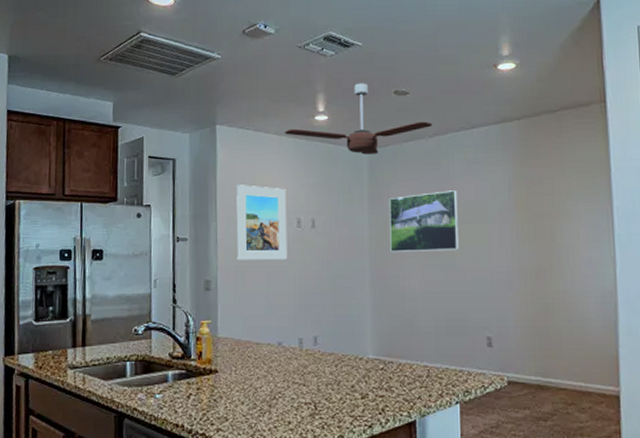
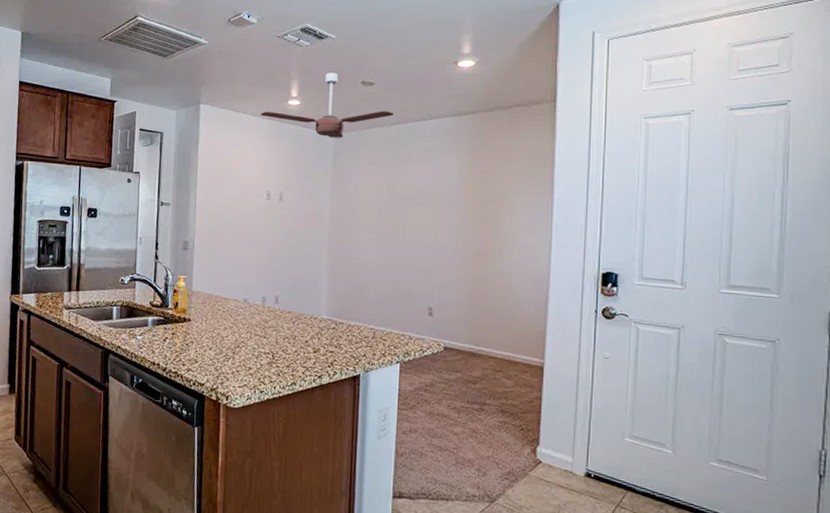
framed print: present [236,185,287,260] -> none [212,159,259,227]
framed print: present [389,190,459,253] -> none [348,175,412,229]

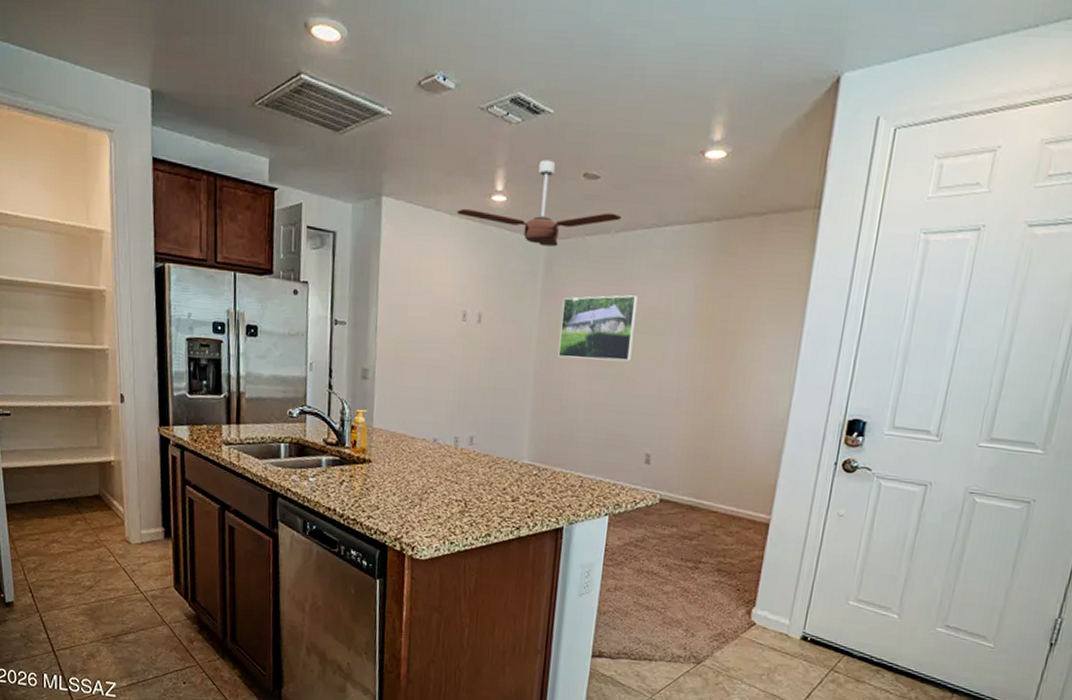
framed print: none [348,175,412,229] -> present [558,295,638,361]

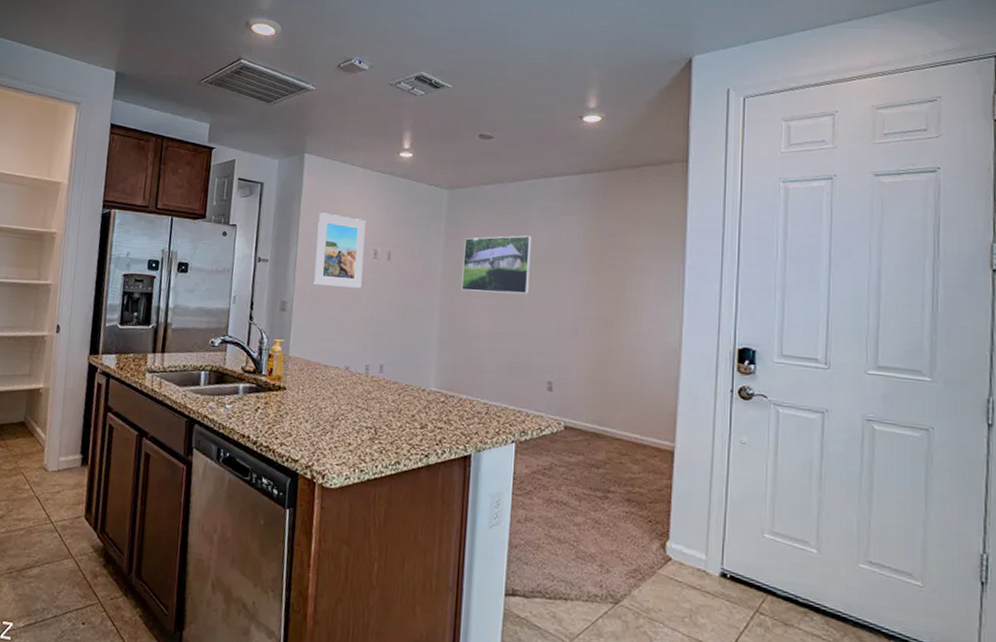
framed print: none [397,268,454,354] -> present [313,212,366,288]
ceiling fan: present [456,160,622,247] -> none [369,124,514,194]

